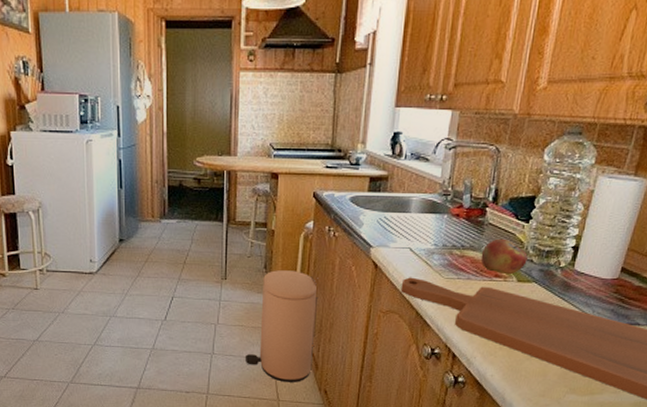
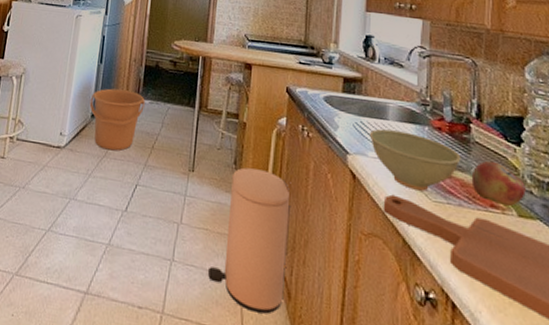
bucket: none [115,212,172,270] -> present [89,88,145,151]
bowl: none [392,221,475,271] -> present [369,129,461,191]

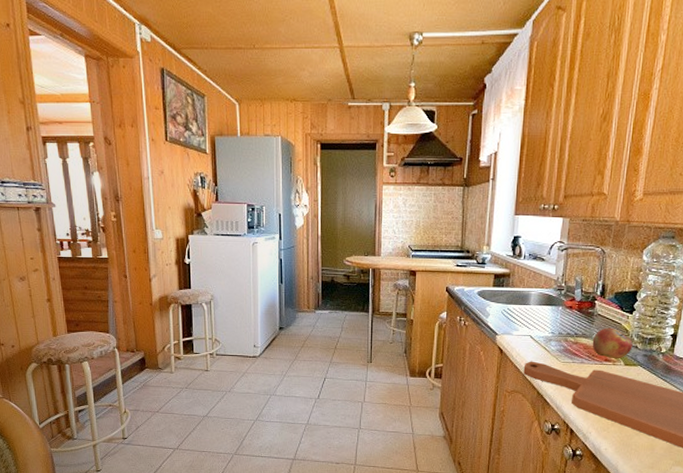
bucket: present [89,88,145,151] -> none [276,304,325,354]
pedal bin: present [208,167,292,314] -> none [389,355,452,455]
bowl: present [369,129,461,191] -> none [514,312,586,356]

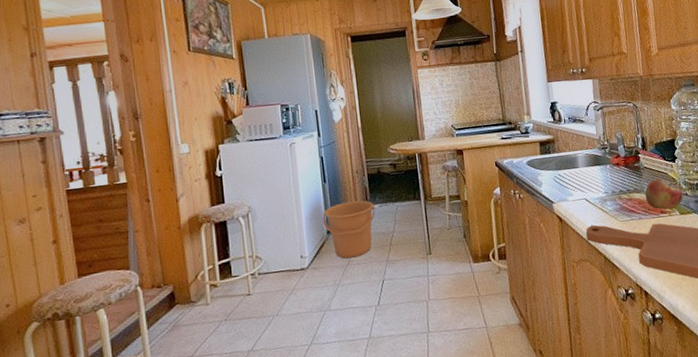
bucket: none [276,304,325,354] -> present [322,200,375,259]

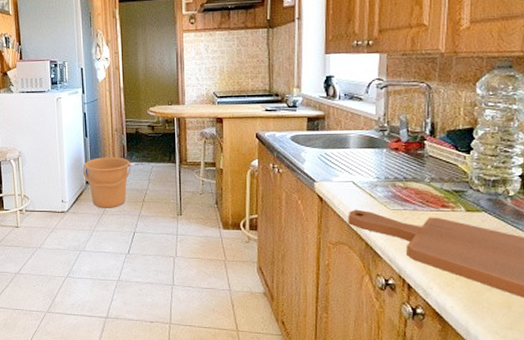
fruit: present [644,178,683,210] -> none [425,169,473,205]

